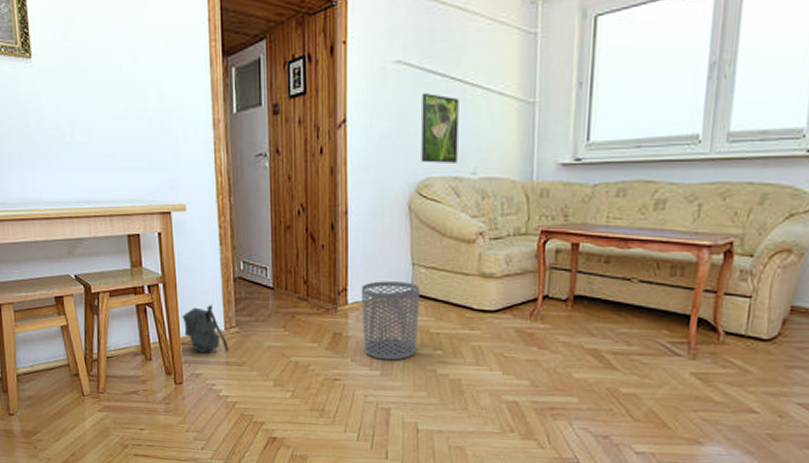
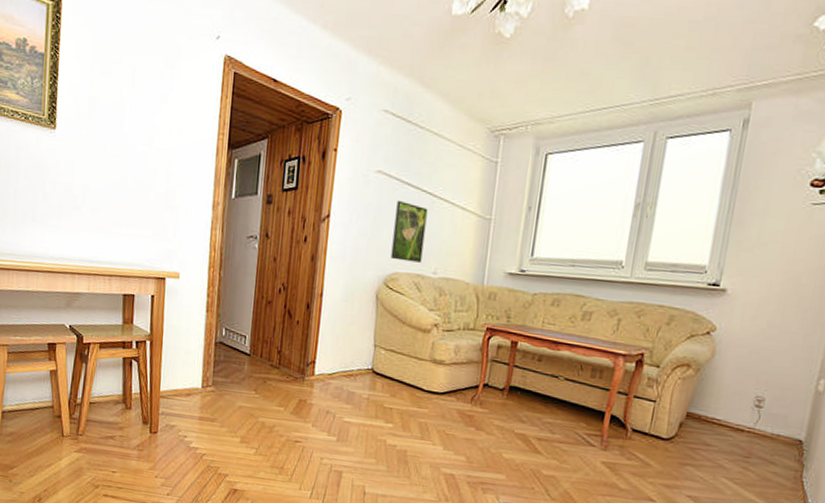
bag: present [182,303,229,353] -> none [164,363,204,409]
waste bin: present [361,281,420,361] -> none [324,357,379,429]

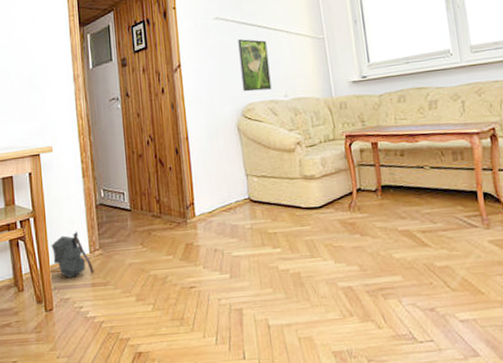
bag: none [164,363,204,409] -> present [51,230,94,278]

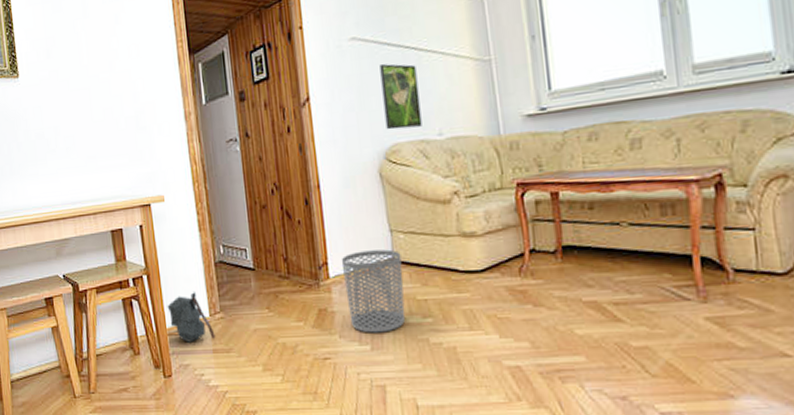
waste bin: none [205,191,259,264] -> present [341,249,406,333]

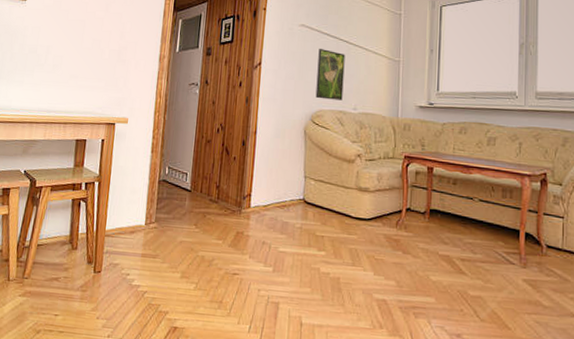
bag: present [167,291,216,343] -> none [109,201,147,246]
waste bin: present [341,249,406,333] -> none [260,189,310,259]

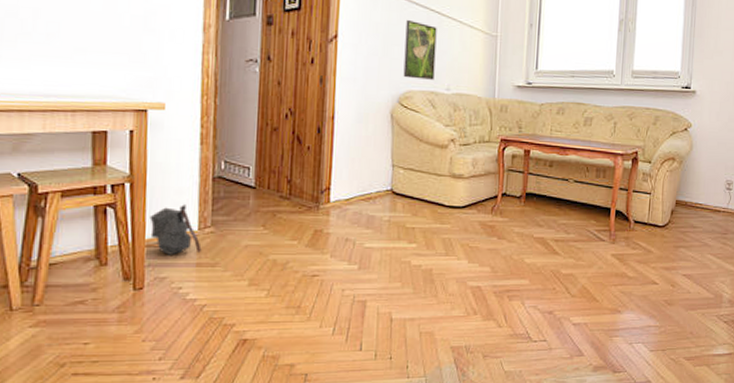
bag: none [109,201,147,246] -> present [149,203,202,255]

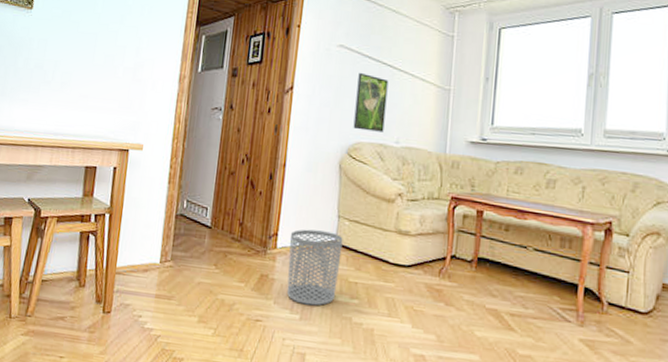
bag: present [149,203,202,255] -> none [121,236,161,286]
waste bin: none [343,181,398,254] -> present [286,229,343,306]

